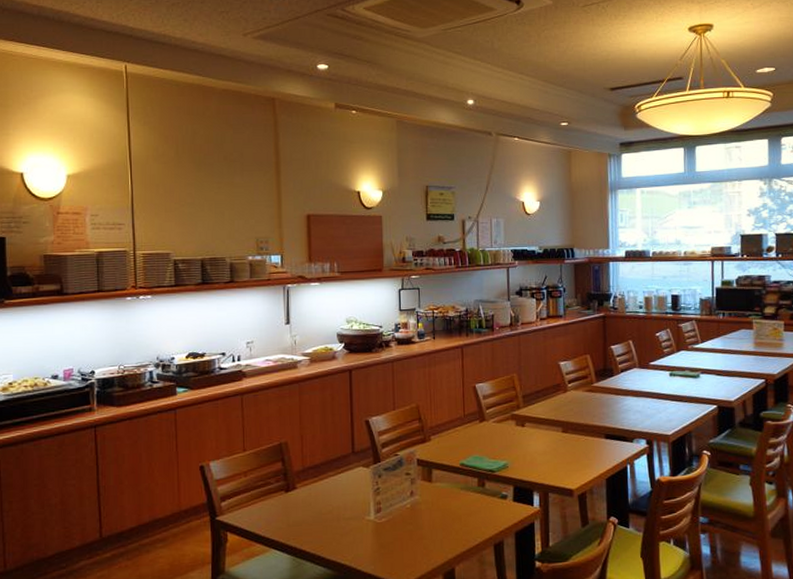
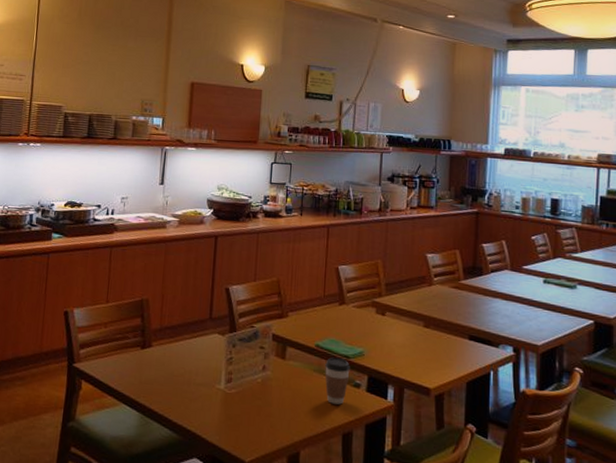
coffee cup: none [471,472,496,518] -> present [325,357,350,405]

